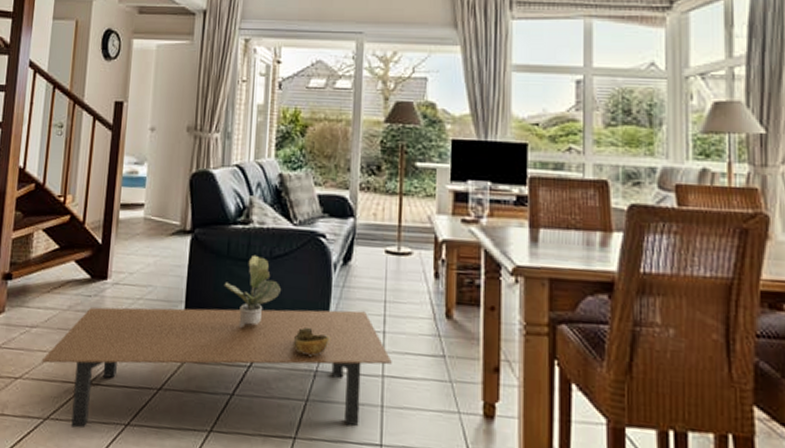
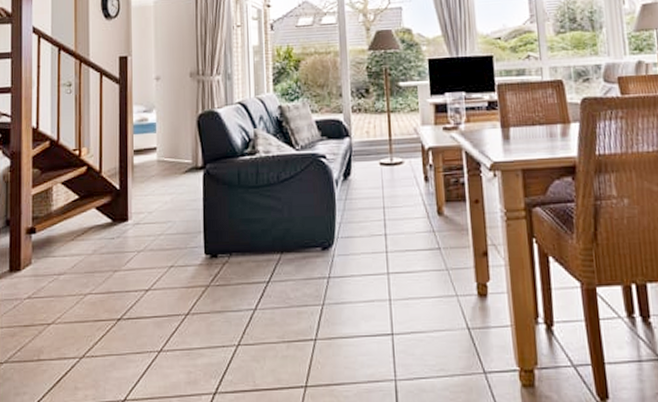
coffee table: present [41,307,392,428] -> none [72,219,395,361]
potted plant: present [224,255,282,327] -> none [238,181,291,248]
decorative bowl: present [294,327,331,357] -> none [306,239,339,265]

